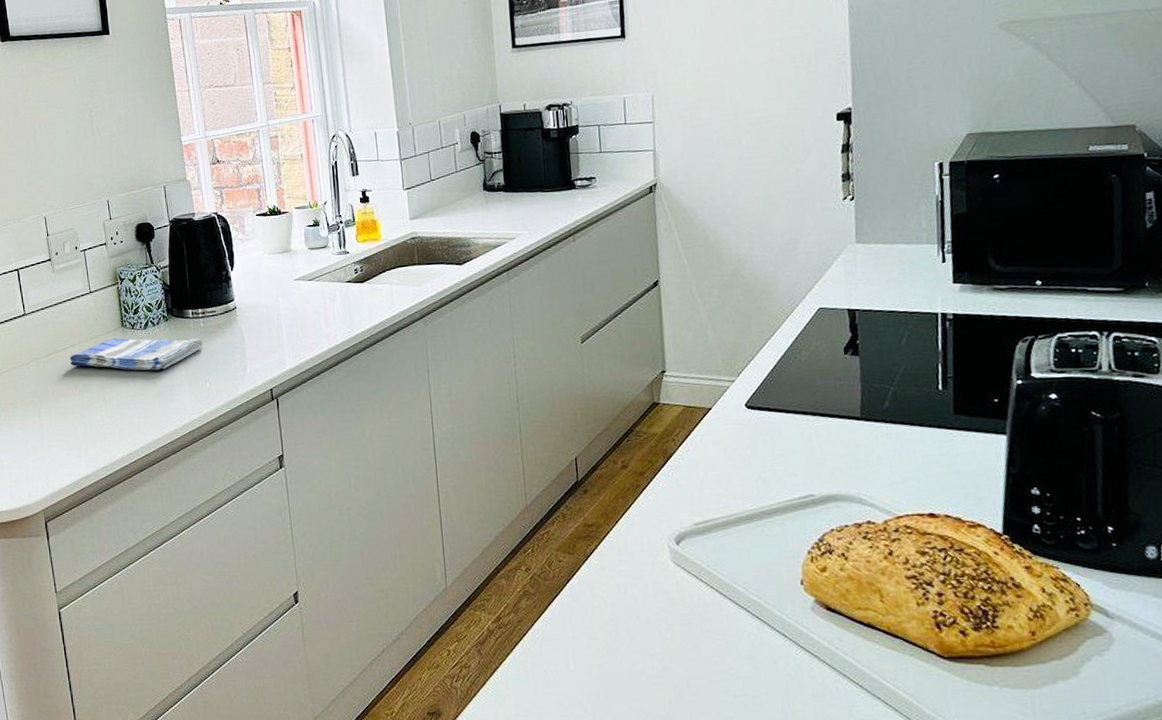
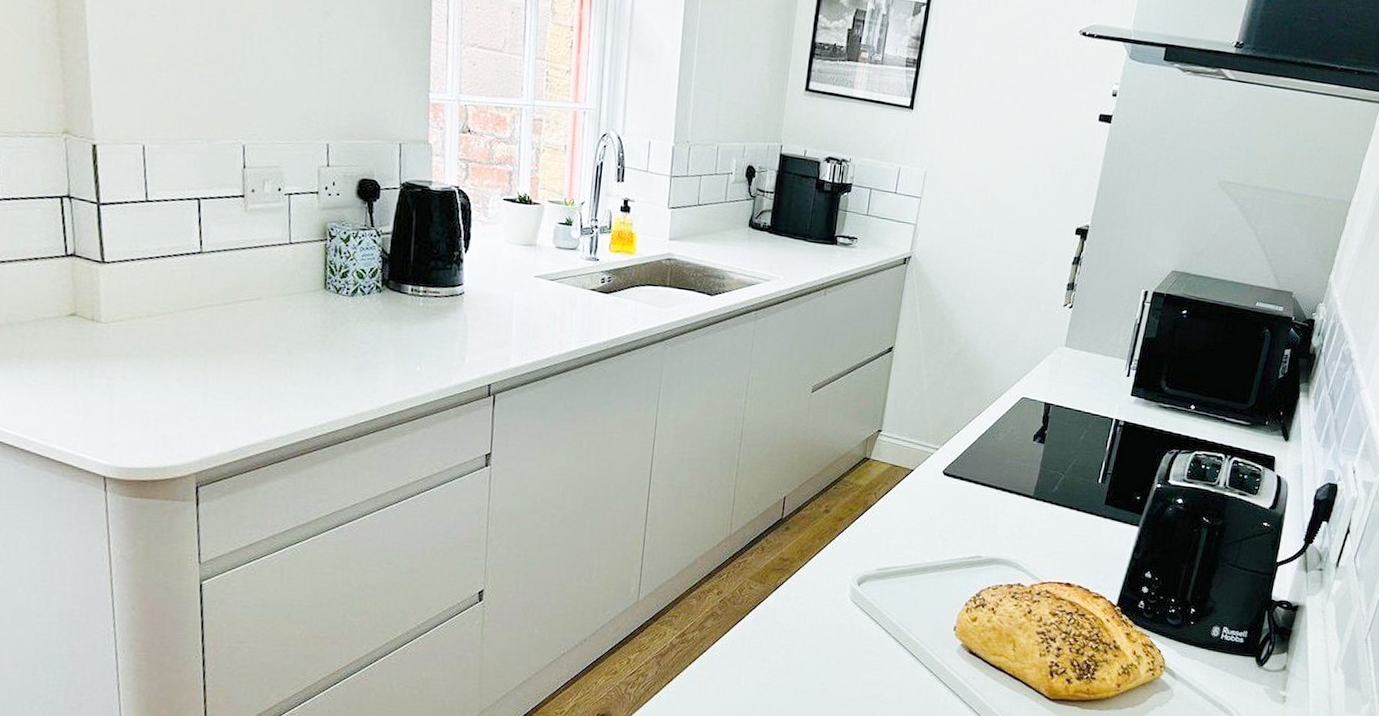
dish towel: present [70,338,203,371] -> none [253,299,420,344]

